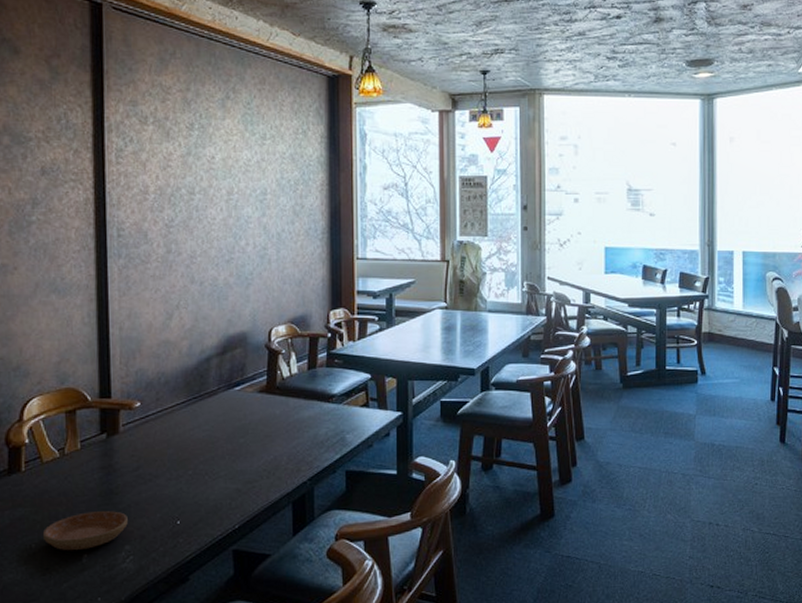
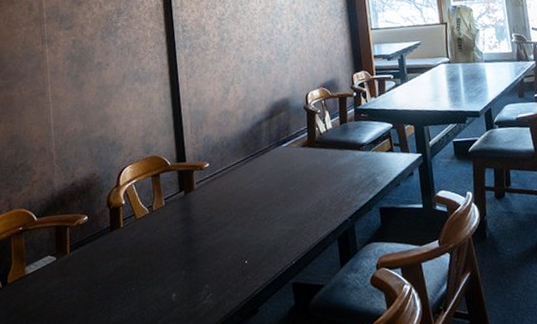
saucer: present [42,511,128,551] -> none [139,255,206,292]

